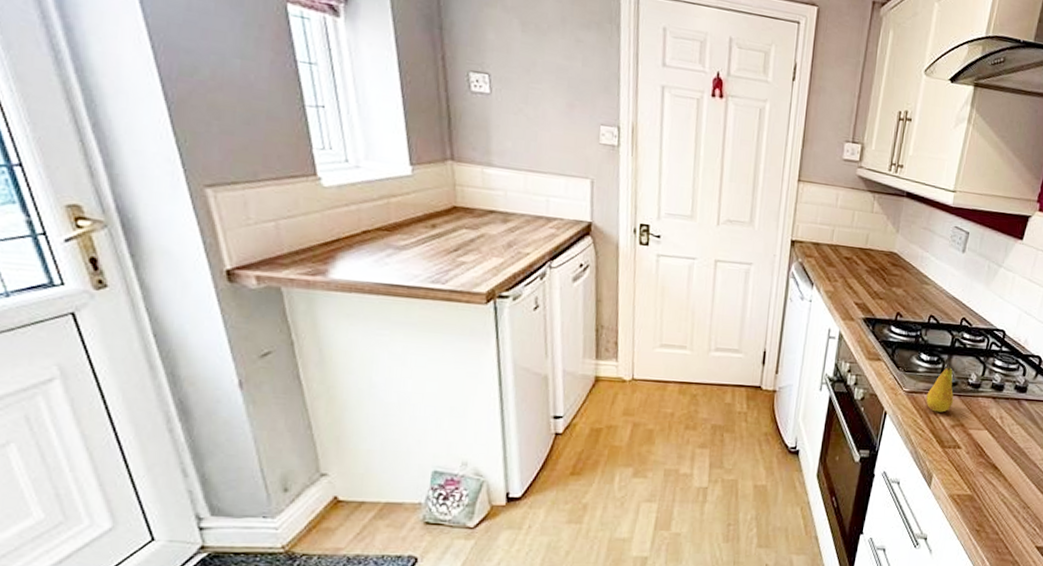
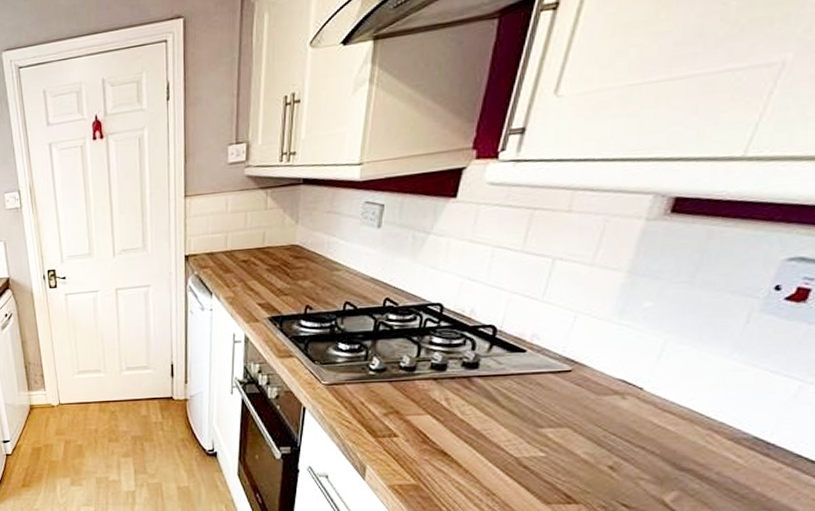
fruit: present [926,362,954,413] -> none [350,348,384,402]

